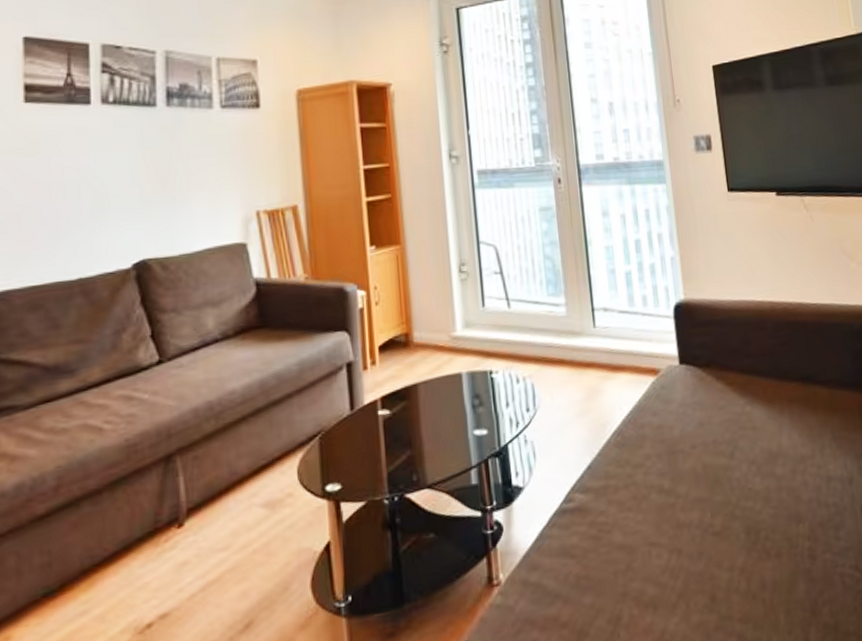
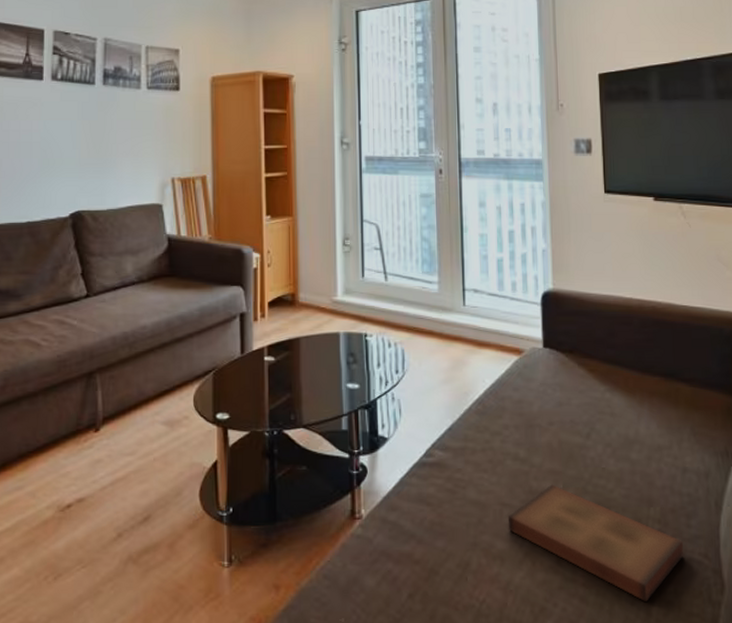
book: none [658,513,836,628] -> present [509,484,684,601]

